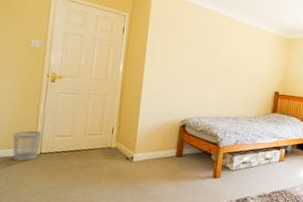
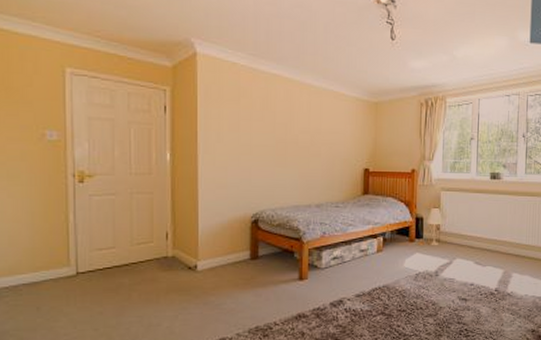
wastebasket: present [12,130,42,161] -> none [37,246,76,286]

